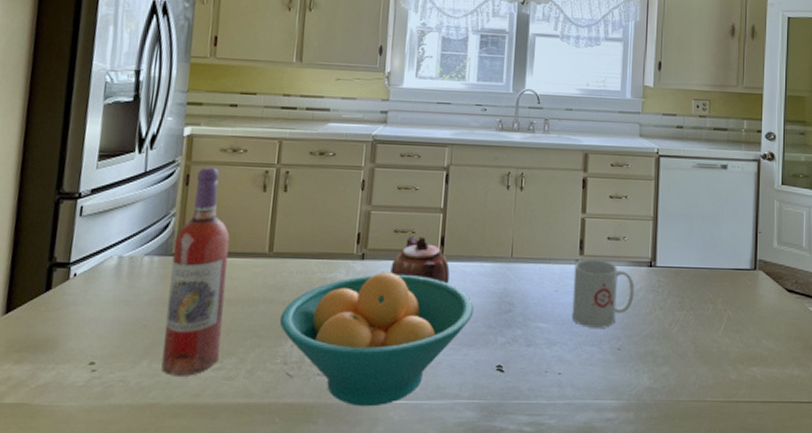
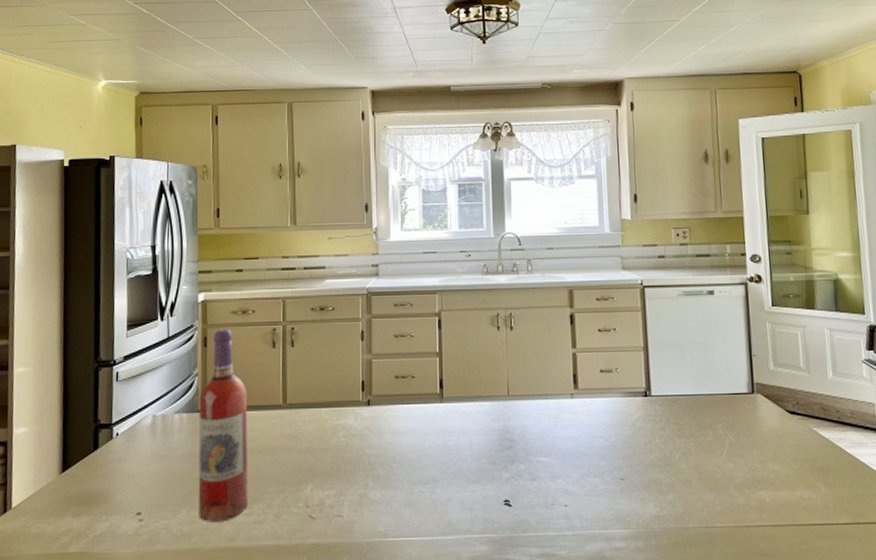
fruit bowl: present [279,272,474,407] -> none [298,416,477,545]
teapot: present [390,236,450,284] -> none [395,380,451,425]
mug: present [572,259,635,328] -> none [570,393,632,459]

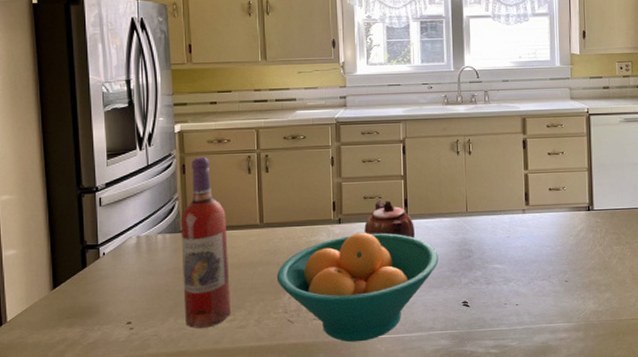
fruit bowl: none [298,416,477,545] -> present [276,232,439,343]
teapot: none [395,380,451,425] -> present [364,200,415,239]

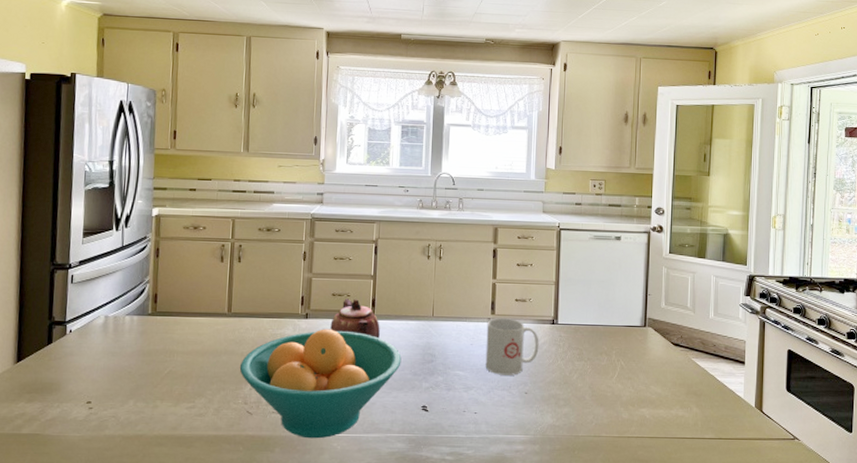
wine bottle: present [180,156,231,328] -> none [145,241,195,413]
mug: none [522,208,576,265] -> present [485,318,539,375]

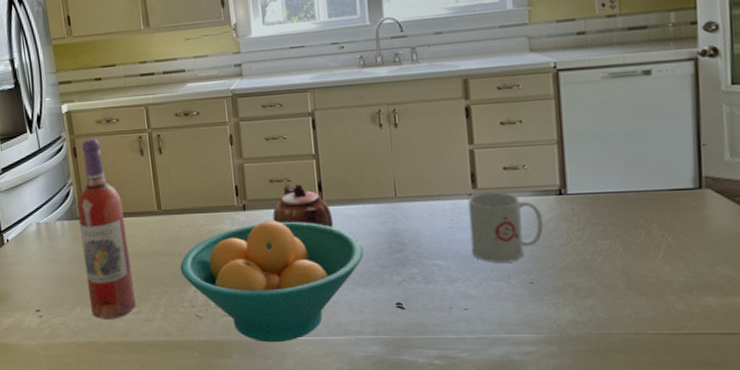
wine bottle: none [145,241,195,413] -> present [77,138,136,319]

